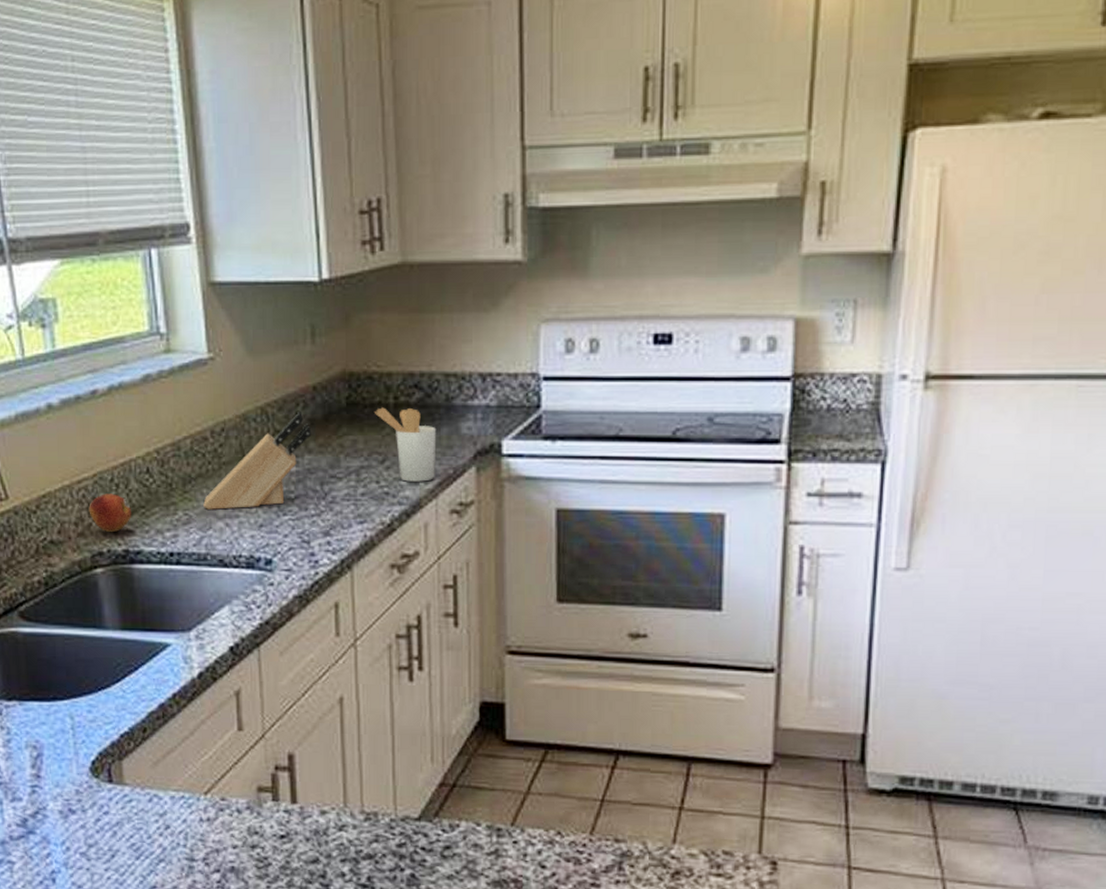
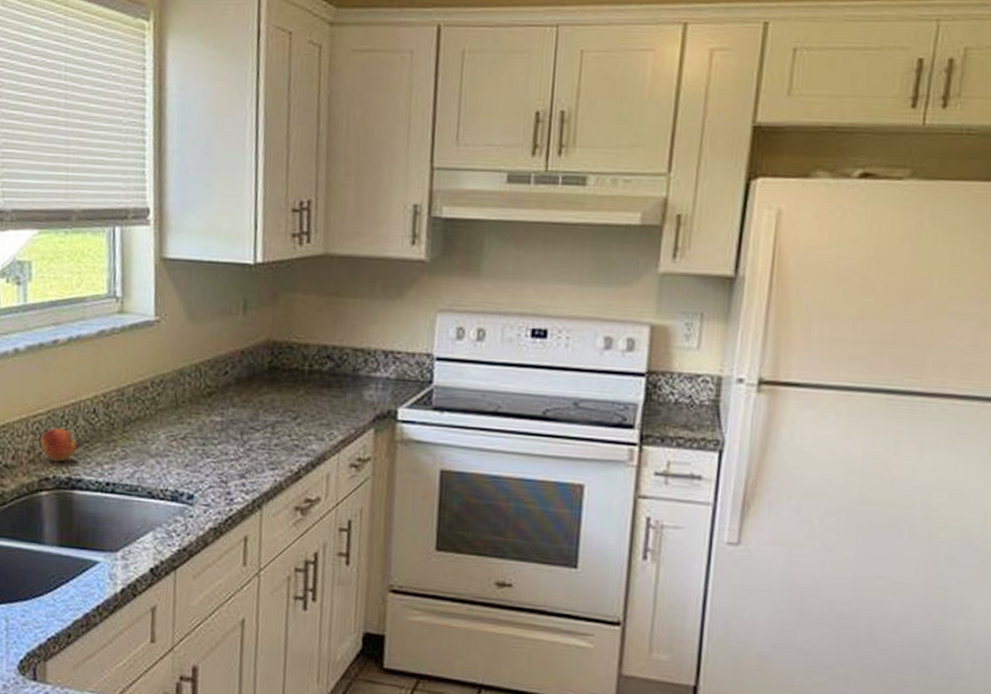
knife block: present [203,410,312,510] -> none [139,370,237,449]
utensil holder: present [374,407,437,482] -> none [291,373,343,438]

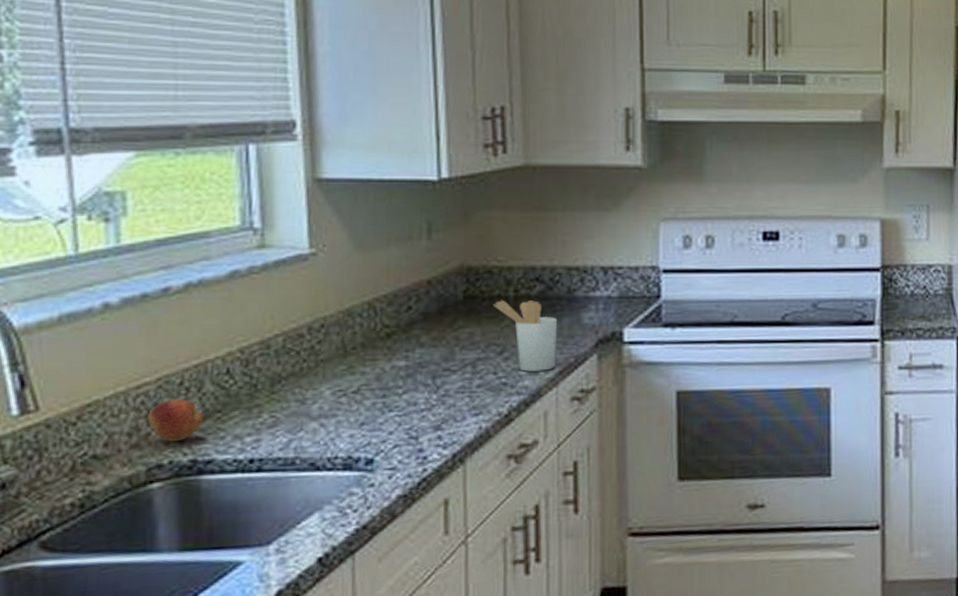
utensil holder: none [291,373,343,438] -> present [492,300,558,372]

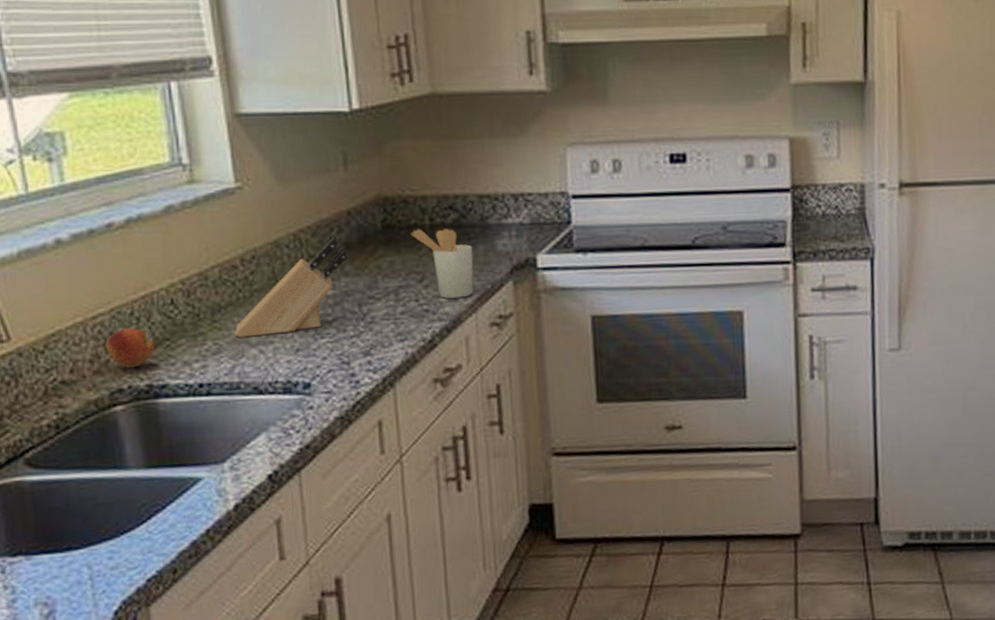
knife block: none [294,305,424,410] -> present [235,235,348,338]

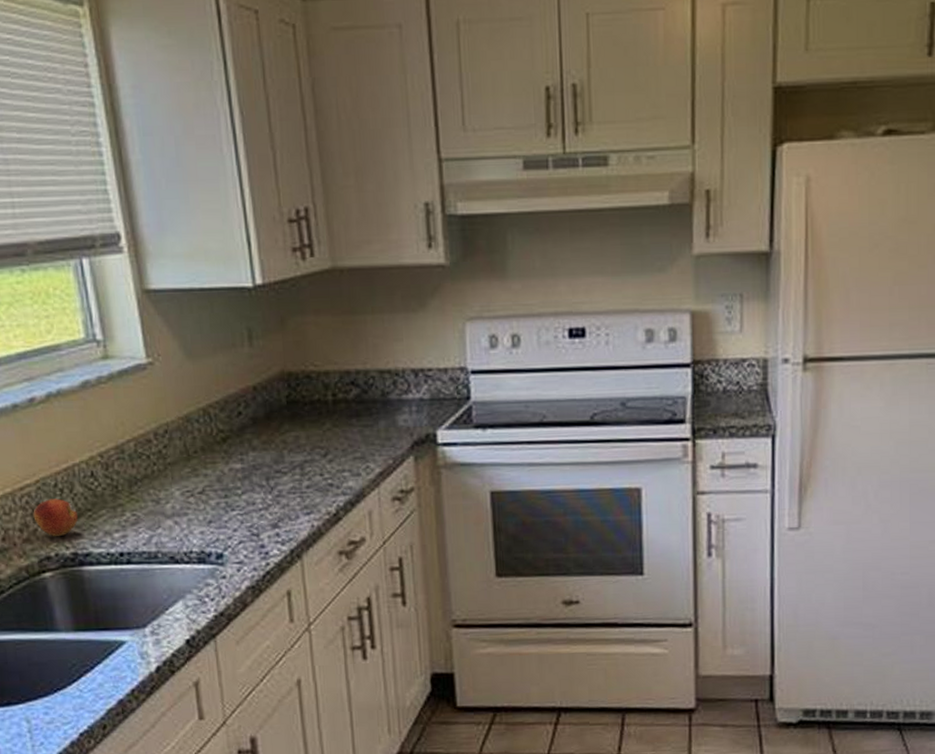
knife block: present [235,235,348,338] -> none [151,410,255,509]
utensil holder: present [410,229,474,299] -> none [313,404,376,473]

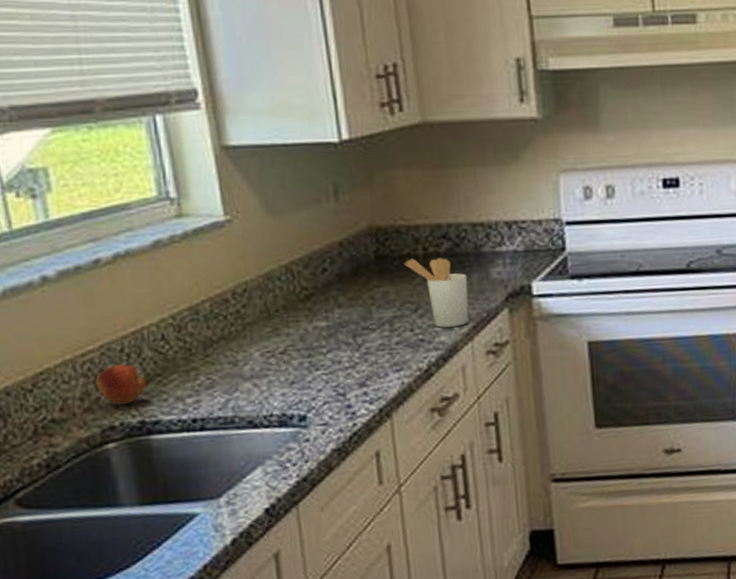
utensil holder: none [313,404,376,473] -> present [403,258,469,328]

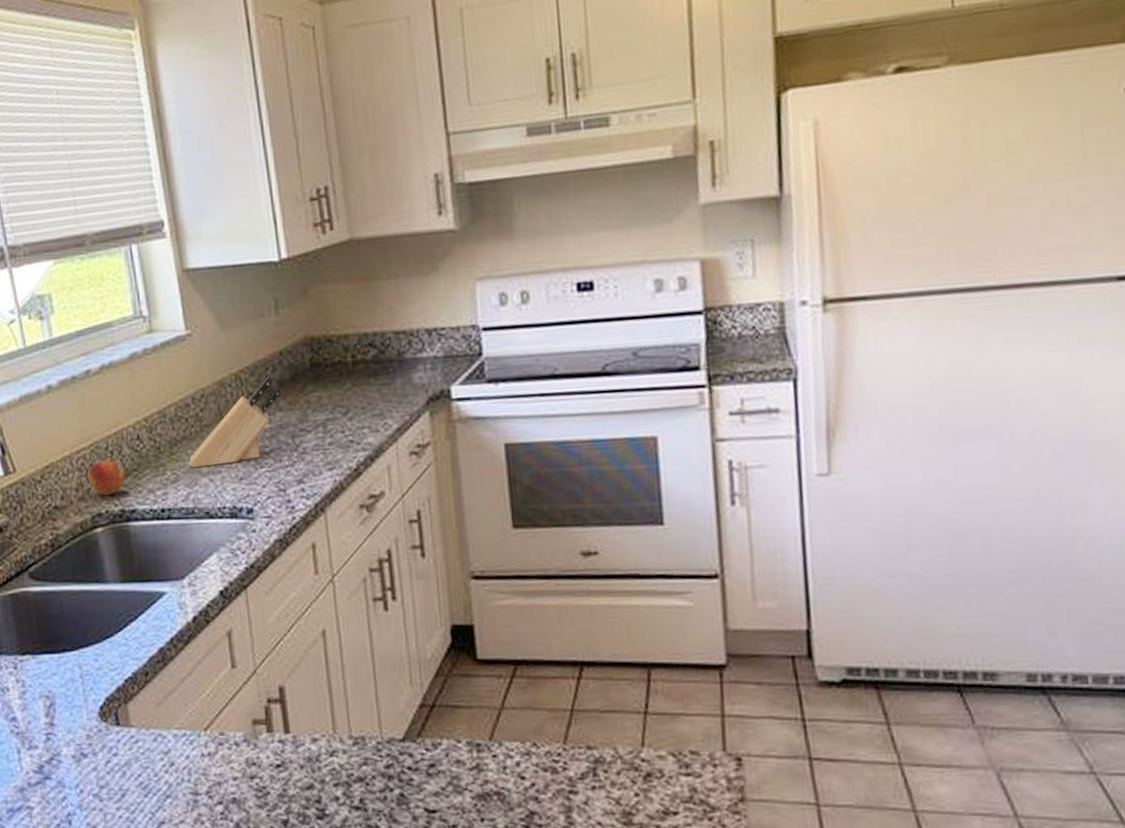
knife block: none [227,266,341,372] -> present [189,374,281,468]
utensil holder: present [403,258,469,328] -> none [334,364,394,430]

